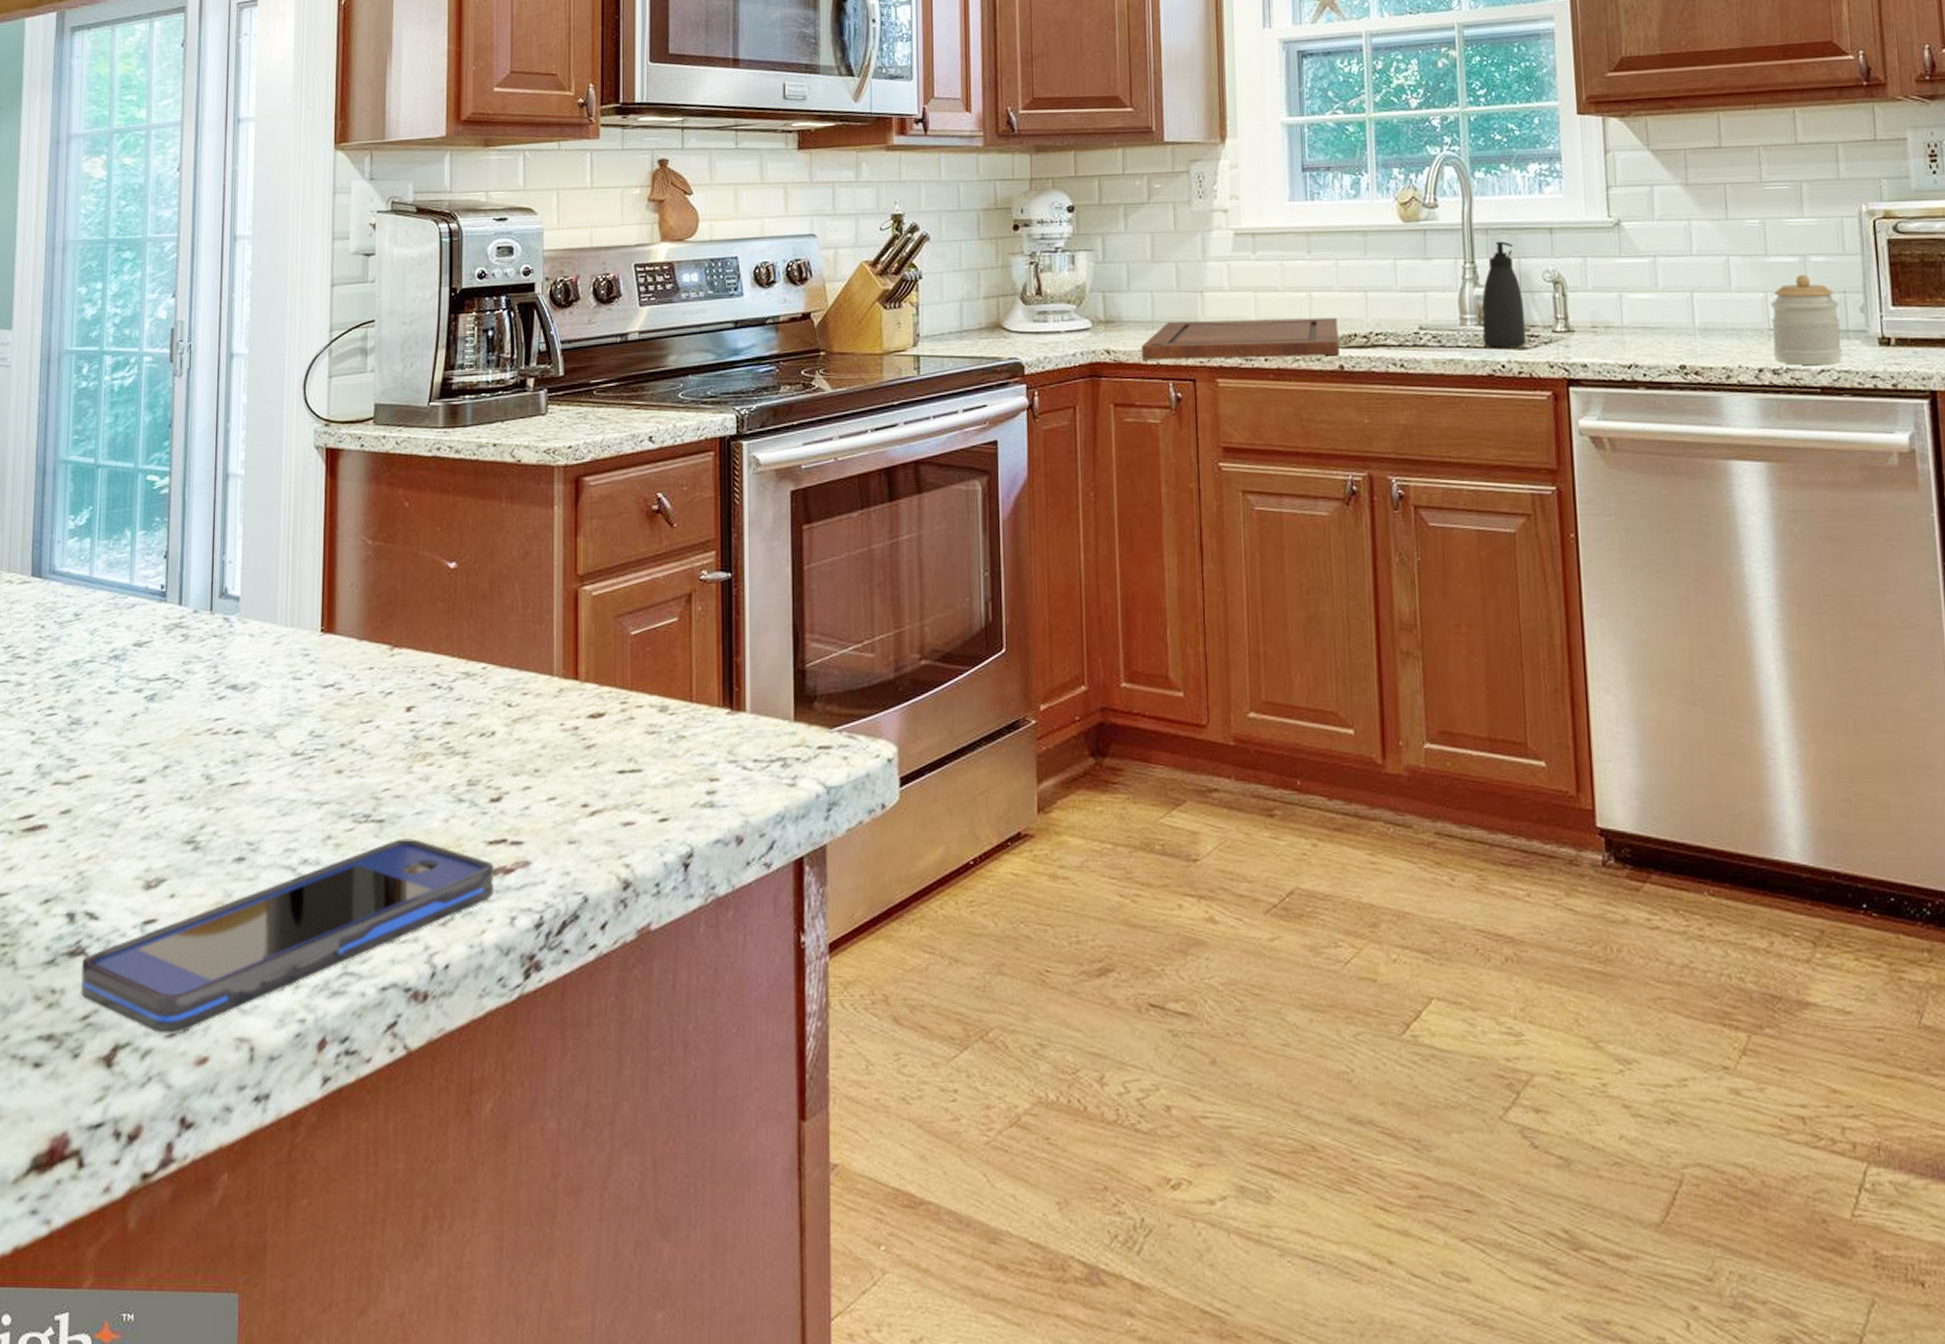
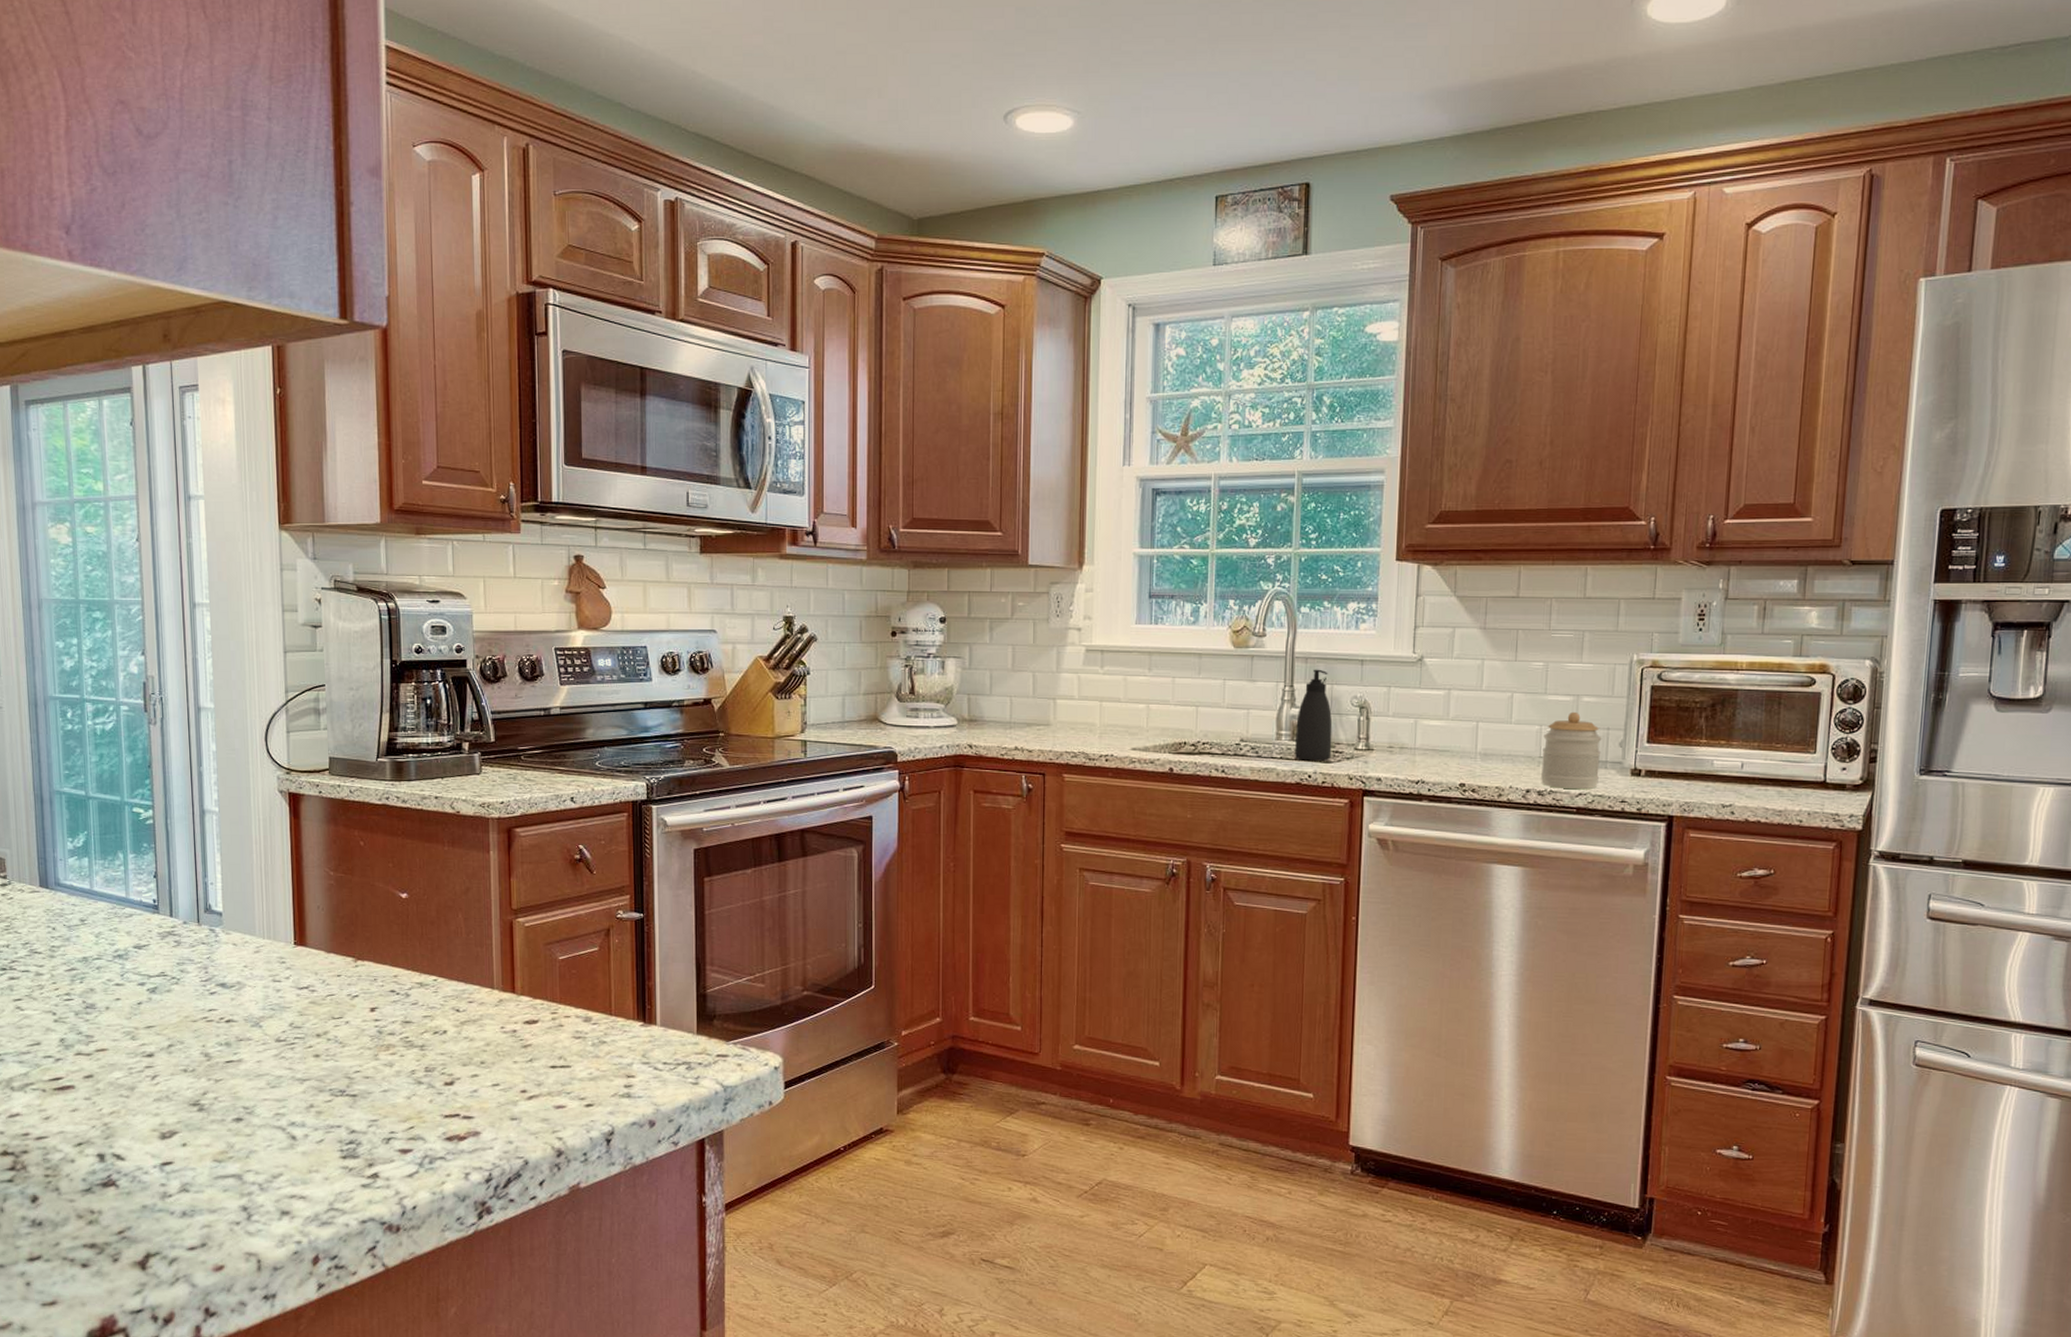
mobile phone: present [80,838,494,1034] -> none [113,1110,450,1247]
cutting board: present [1142,317,1339,360] -> none [1000,723,1171,760]

